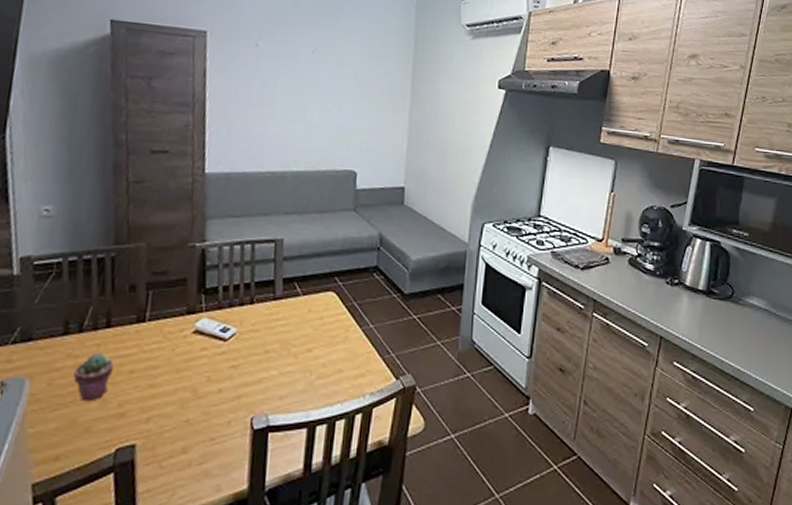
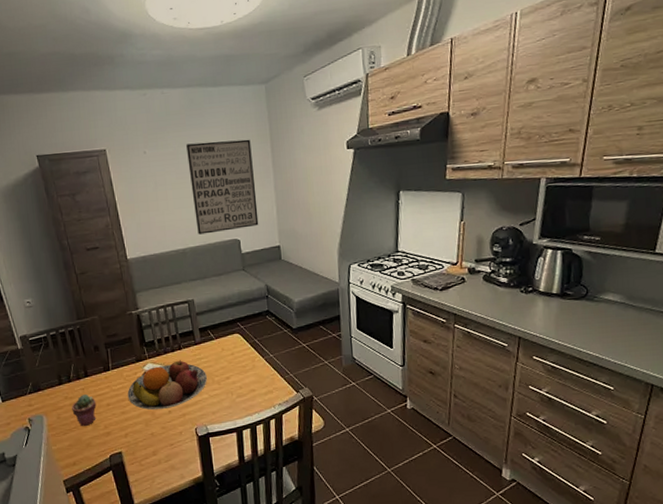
fruit bowl: none [163,318,281,387] -> present [127,360,207,410]
wall art: none [305,45,390,159] -> present [185,139,259,235]

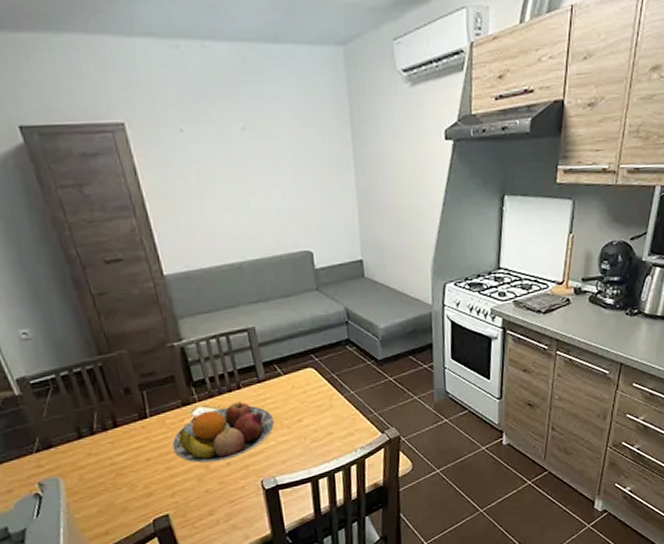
potted succulent: present [72,394,96,427] -> none [98,449,133,489]
wall art: present [185,139,259,235] -> none [238,120,337,244]

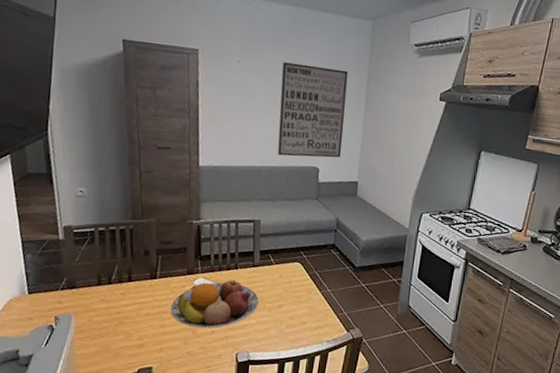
wall art: none [238,120,337,244] -> present [277,62,348,158]

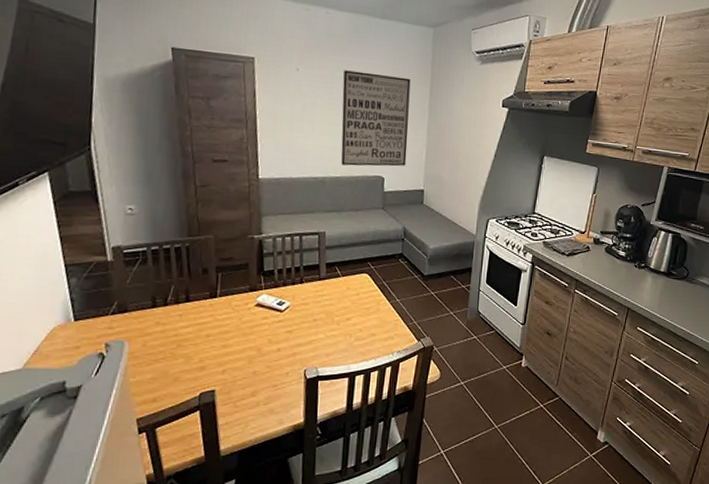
fruit bowl: present [170,279,259,329] -> none [233,294,326,347]

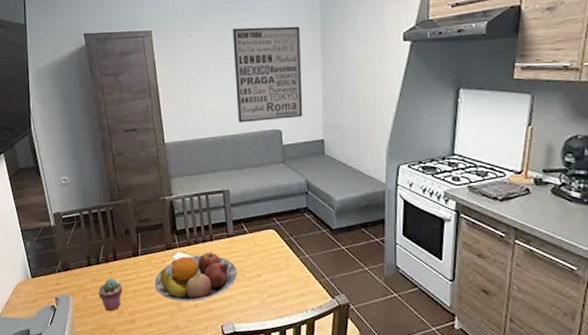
potted succulent: none [162,322,194,359] -> present [98,278,123,312]
fruit bowl: none [233,294,326,347] -> present [155,252,237,302]

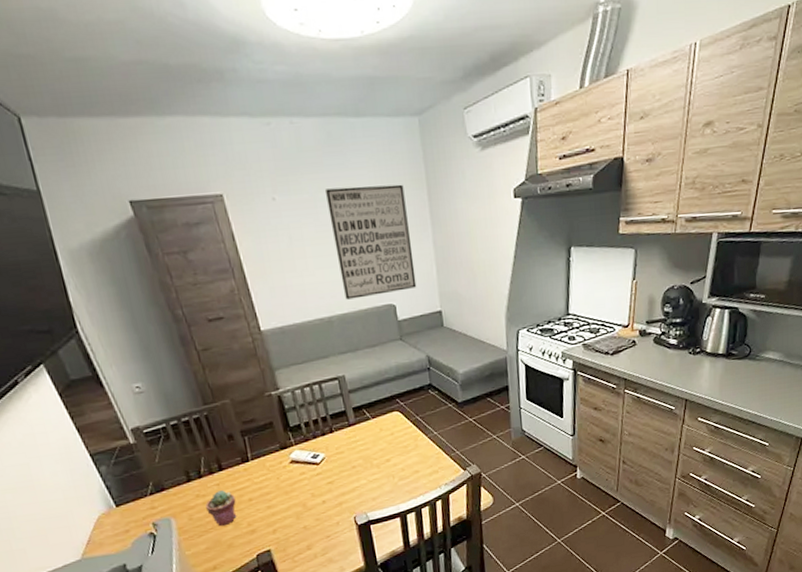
fruit bowl: present [155,252,237,302] -> none [272,444,365,502]

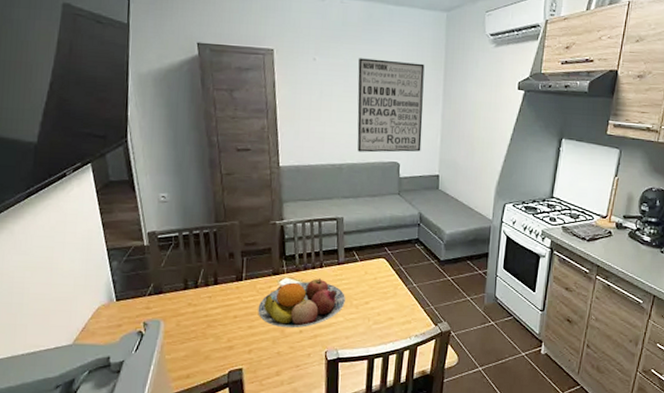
potted succulent: present [205,490,237,527] -> none [194,303,222,338]
fruit bowl: none [272,444,365,502] -> present [258,278,345,329]

